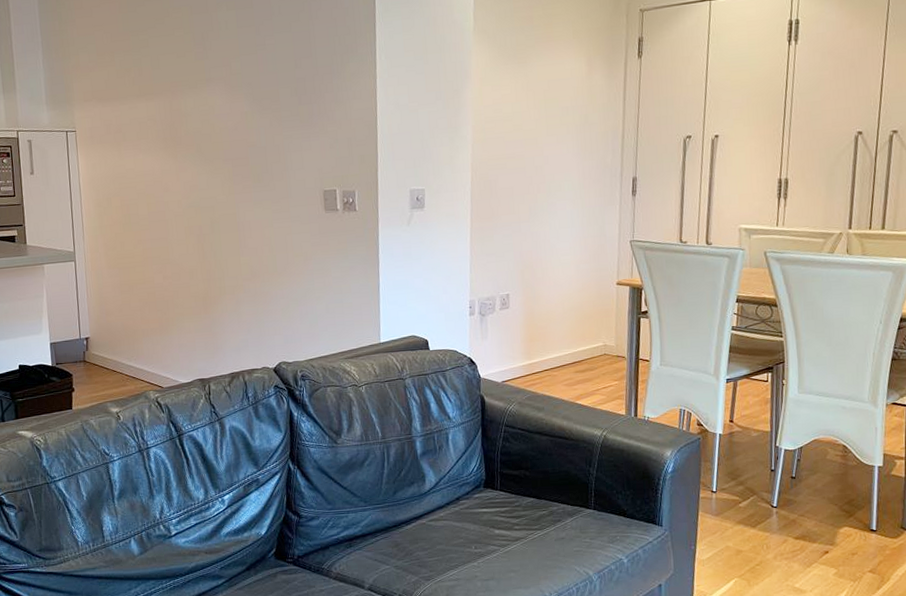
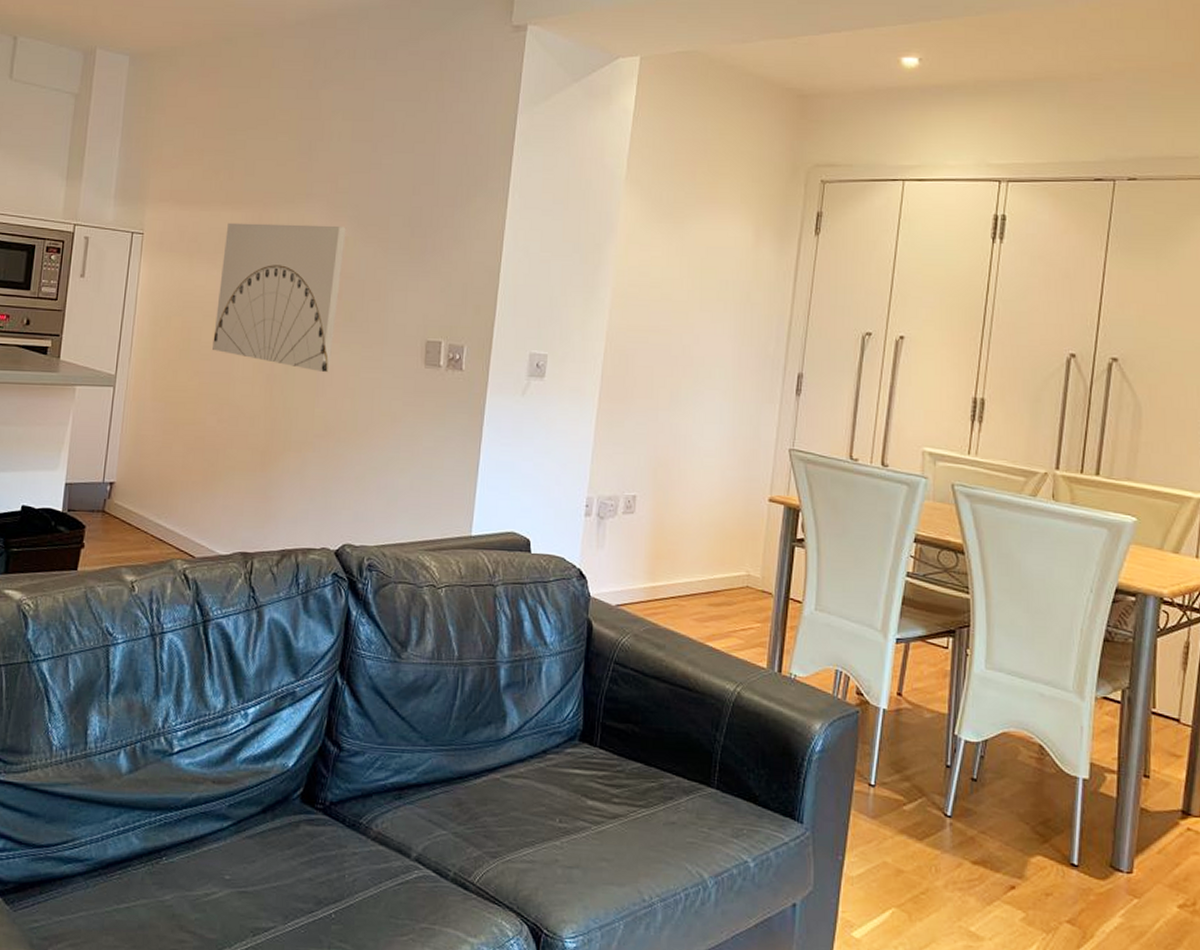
wall art: none [144,102,248,228] -> present [212,222,346,373]

